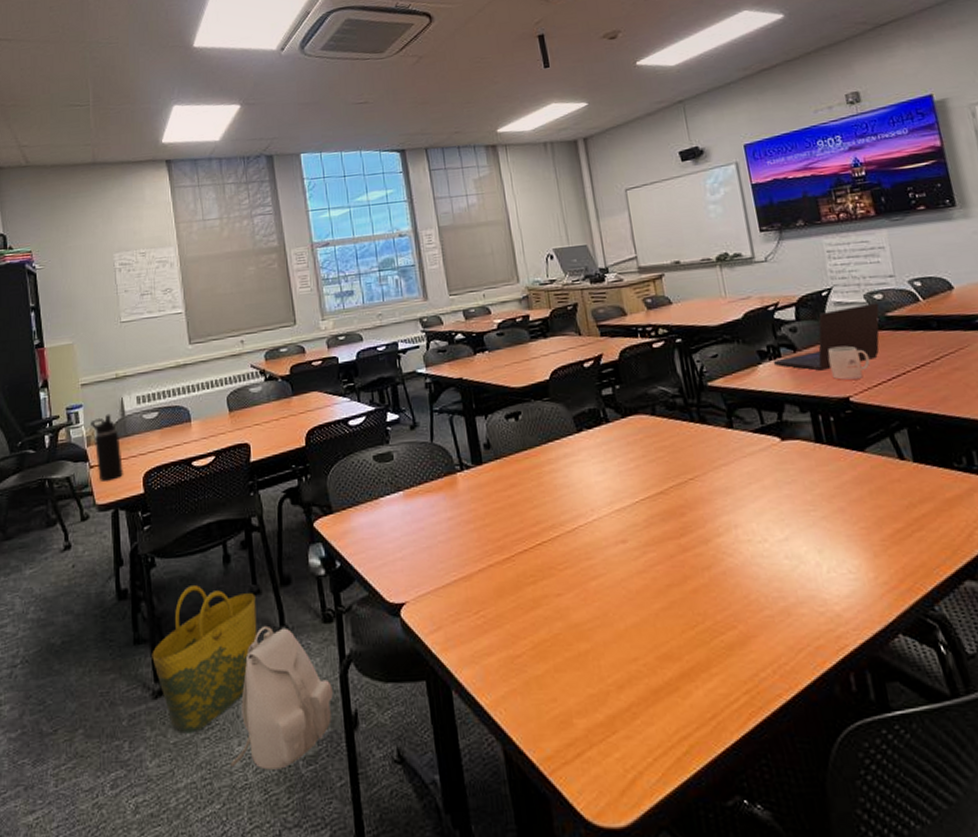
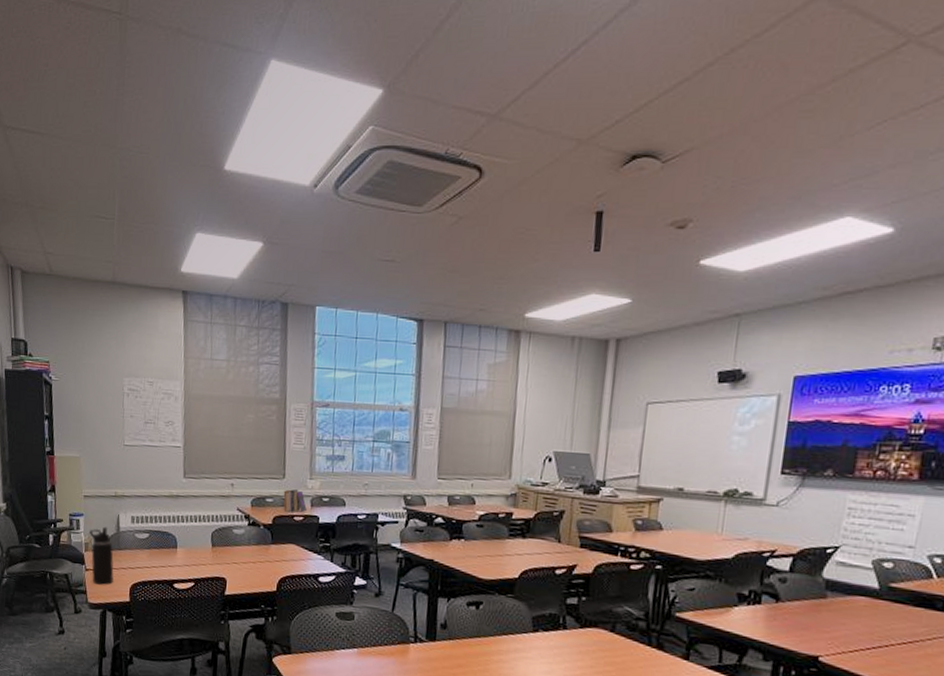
books: none [297,334,324,358] -> present [283,489,307,513]
laptop: present [773,302,880,371] -> none [750,569,886,626]
mug: present [827,345,871,381] -> none [807,605,856,642]

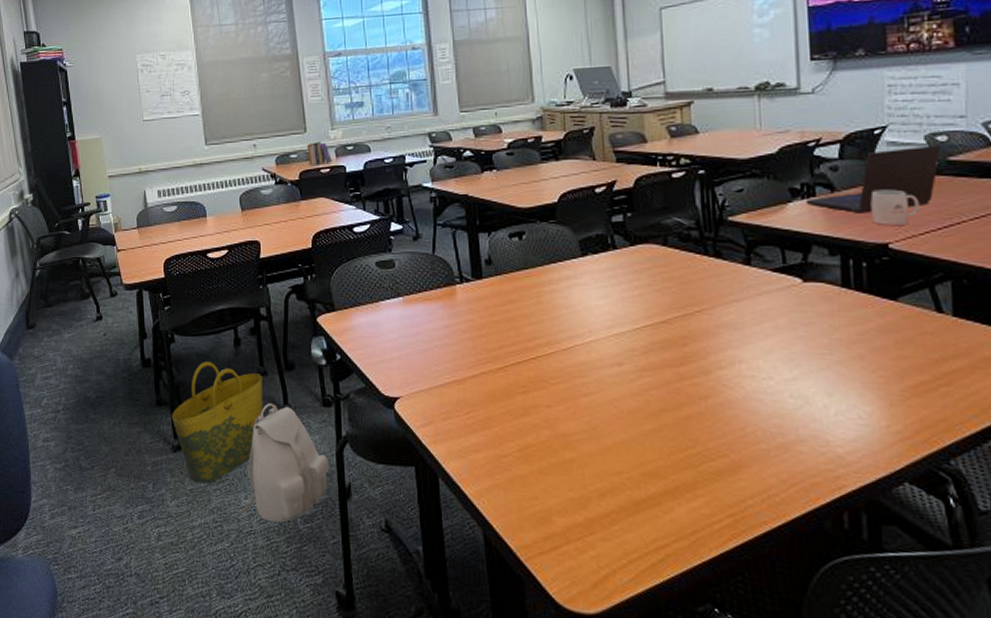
water bottle: present [89,526,114,585] -> none [117,204,146,264]
laptop: none [750,569,886,626] -> present [805,145,941,214]
mug: none [807,605,856,642] -> present [870,189,920,227]

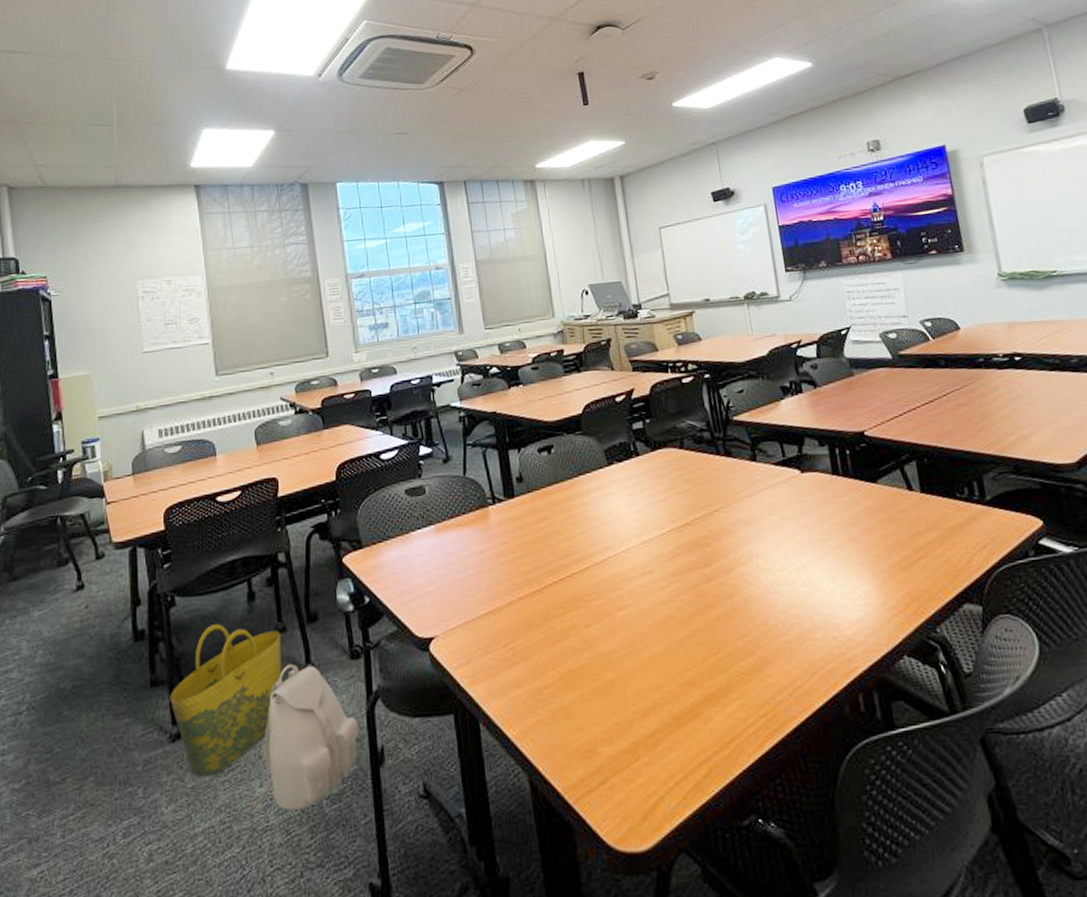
books: present [307,142,332,165] -> none [329,366,356,391]
laptop: present [805,145,941,214] -> none [794,341,894,406]
mug: present [870,189,920,227] -> none [845,382,884,416]

